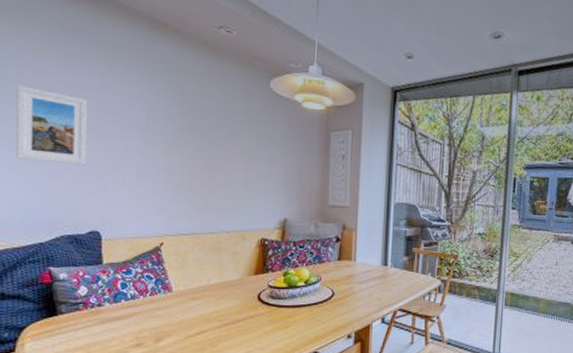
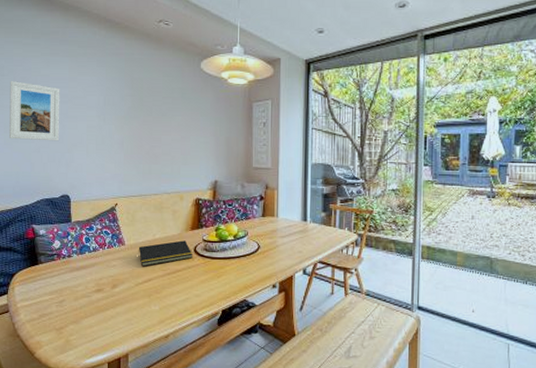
notepad: none [189,286,256,317] -> present [138,240,192,267]

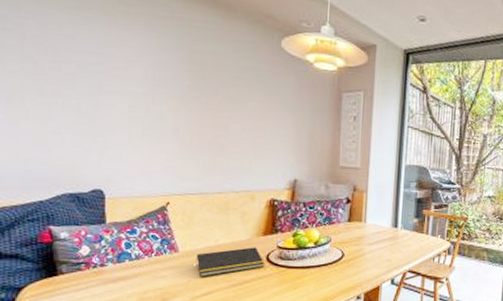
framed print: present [10,81,60,141] -> none [15,38,91,122]

